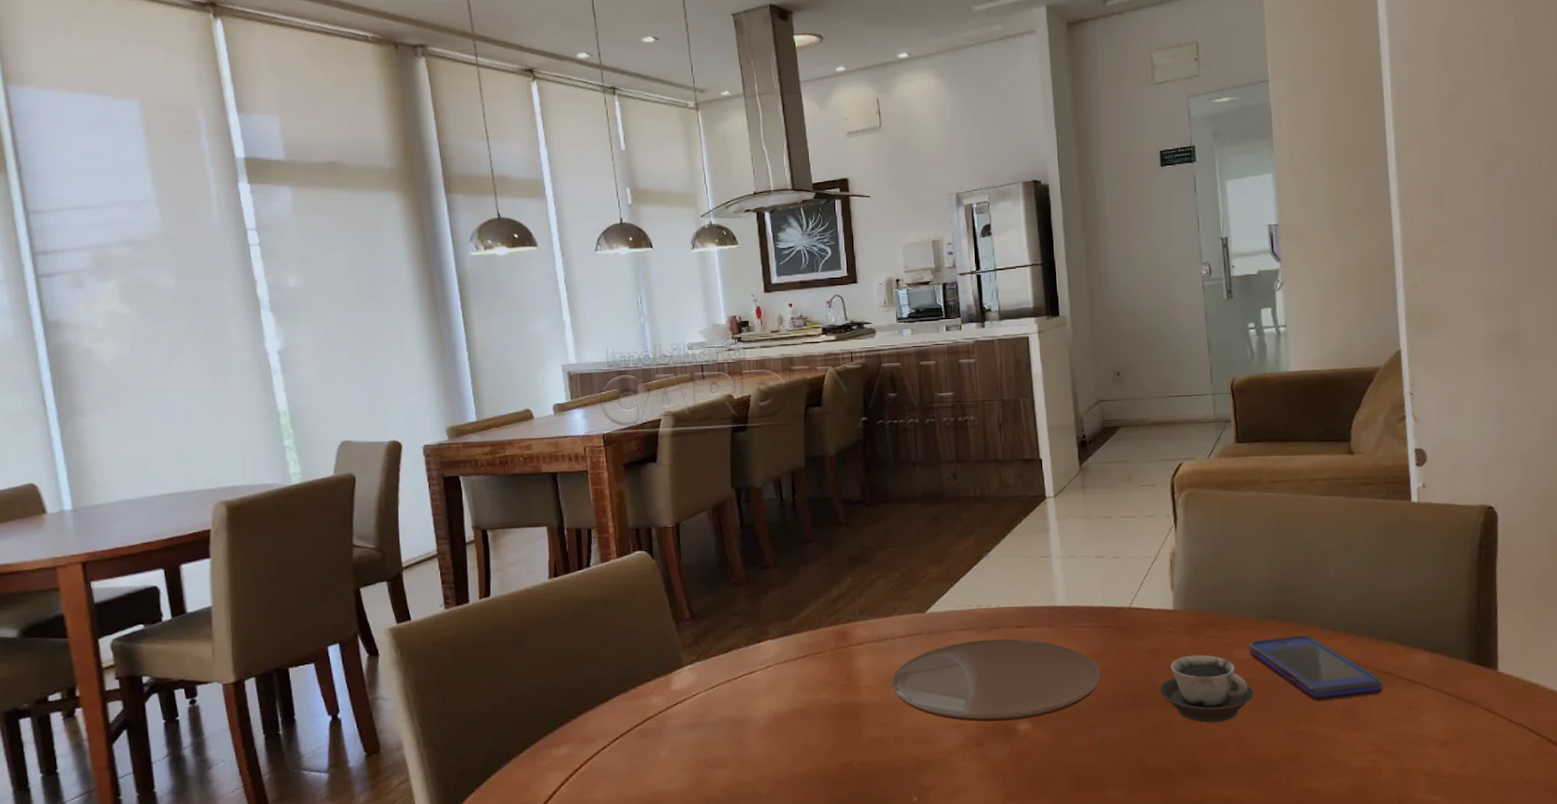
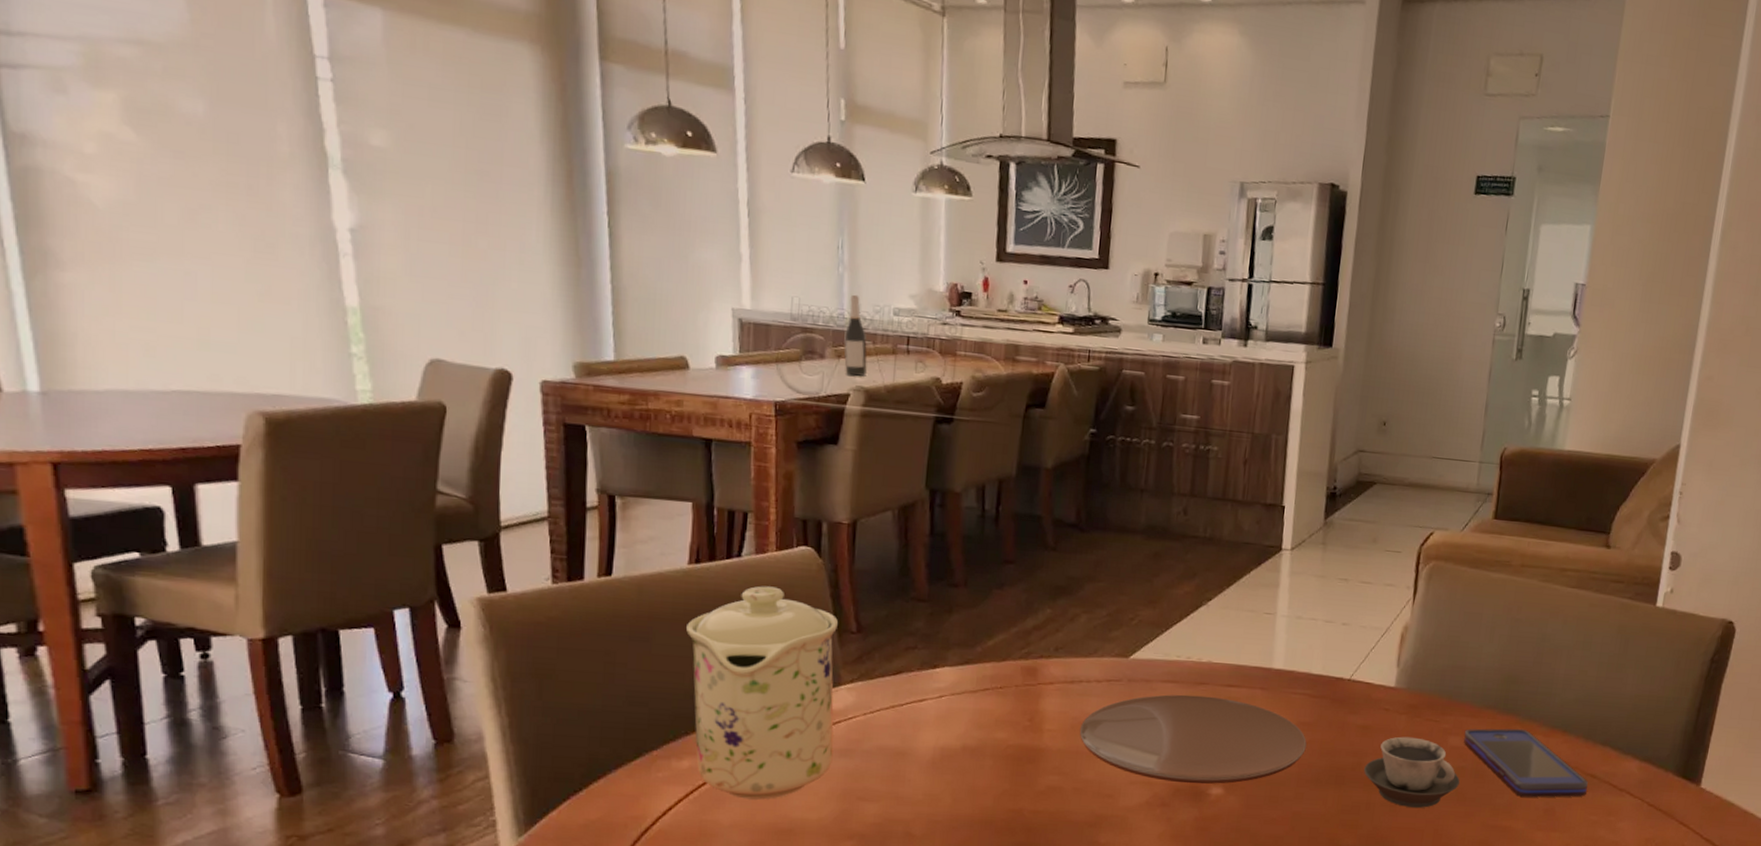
mug: none [553,588,684,777] -> present [686,586,839,800]
wine bottle: none [651,338,672,404] -> present [844,294,868,376]

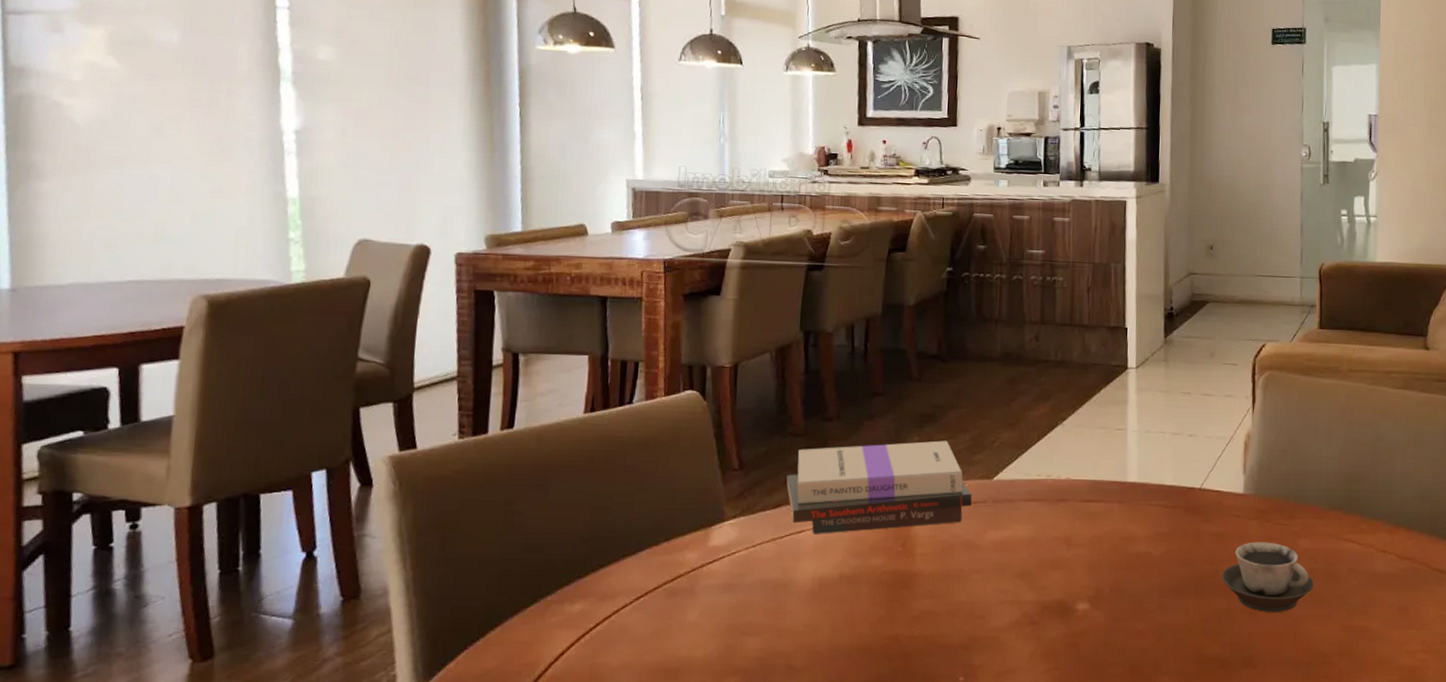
mug: present [686,586,839,800] -> none [581,430,722,640]
wine bottle: present [844,294,868,376] -> none [725,161,746,232]
books: none [908,614,1106,704] -> present [786,440,972,534]
plate: present [1079,694,1307,784] -> none [949,512,1165,600]
mobile phone: present [1463,728,1588,797] -> none [1313,527,1437,596]

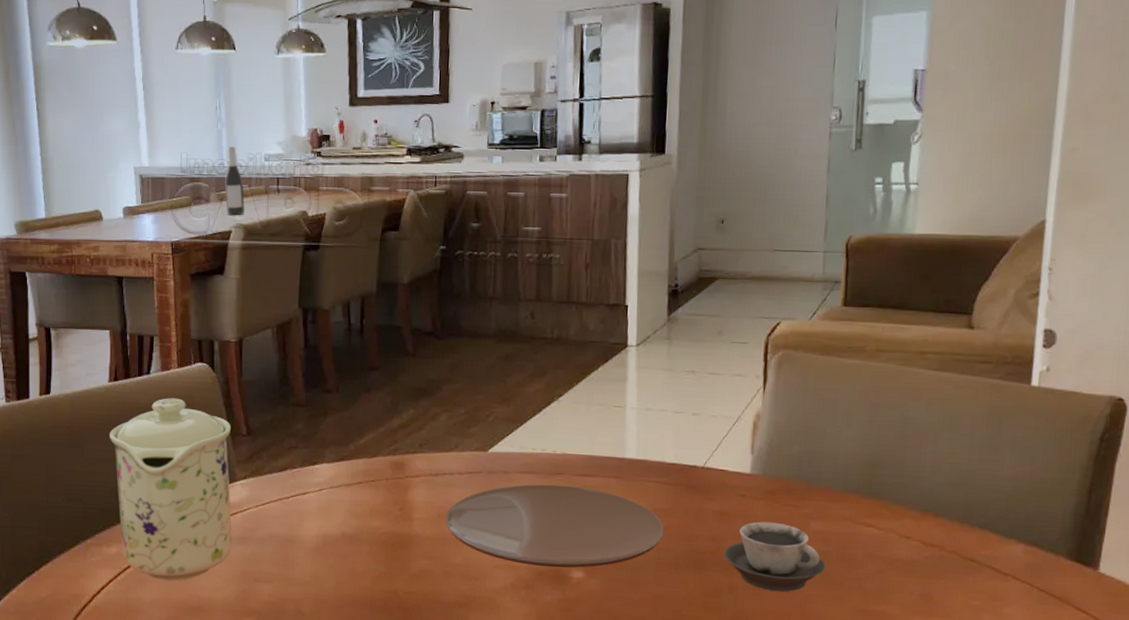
mug: none [581,430,722,640] -> present [109,398,233,581]
wine bottle: none [725,161,746,232] -> present [225,146,245,215]
books: present [786,440,972,534] -> none [291,413,467,497]
plate: none [949,512,1165,600] -> present [445,484,664,568]

